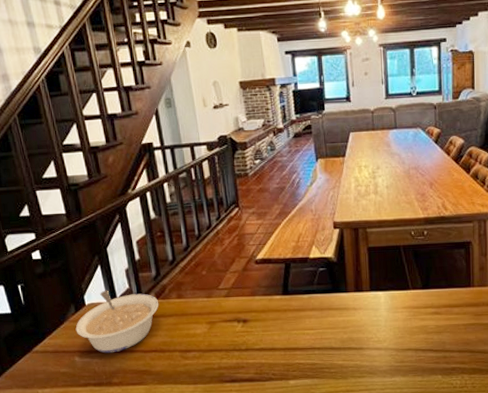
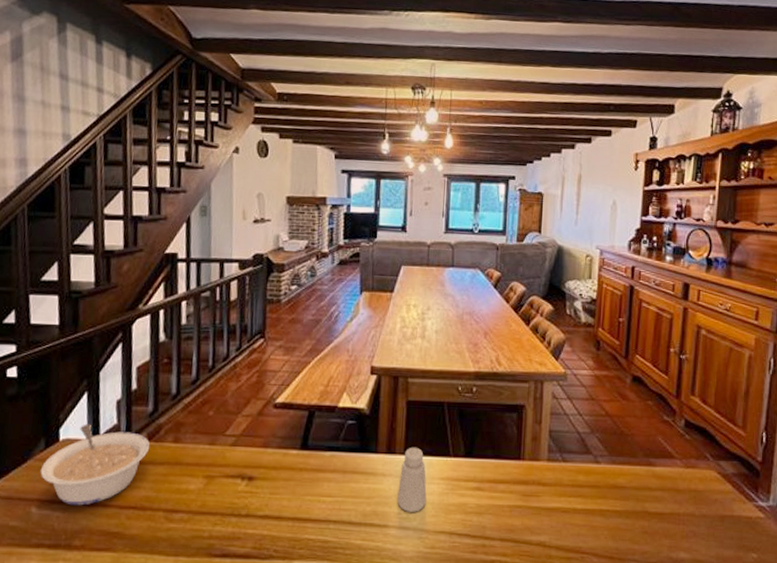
saltshaker: none [368,284,393,336] -> present [397,447,427,512]

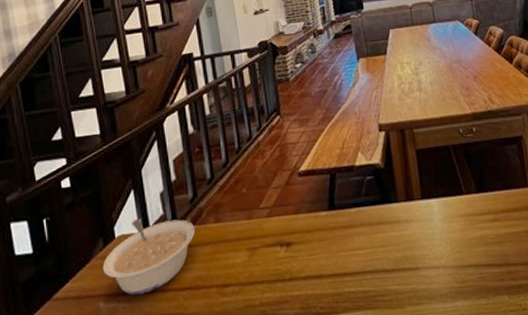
saltshaker: present [397,447,427,512] -> none [421,190,450,252]

